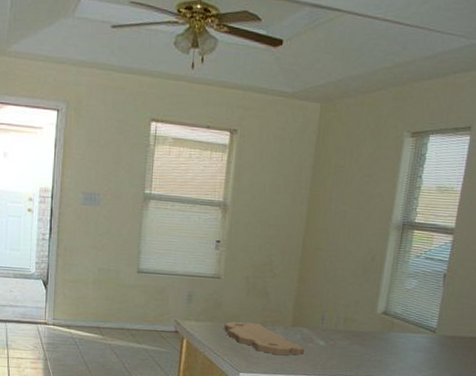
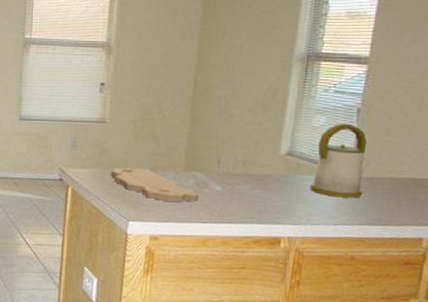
kettle: none [402,286,454,355] -> present [310,123,371,198]

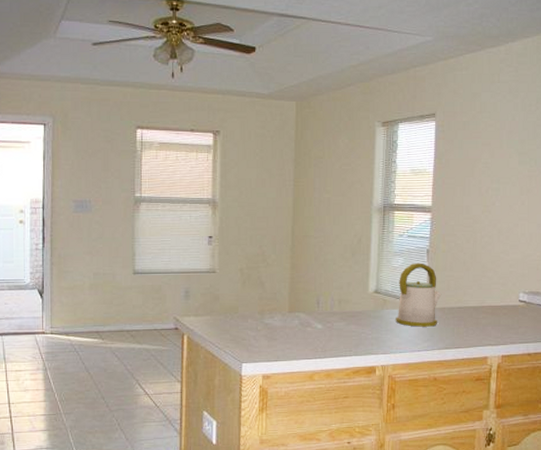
cutting board: present [111,167,200,202] -> none [223,312,304,341]

